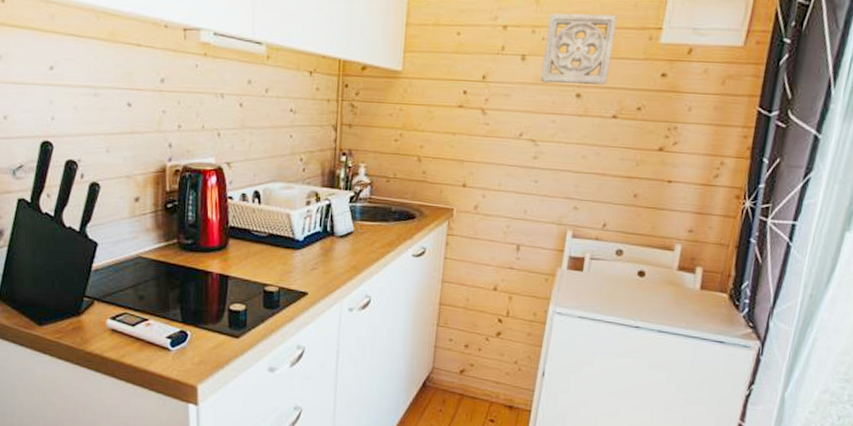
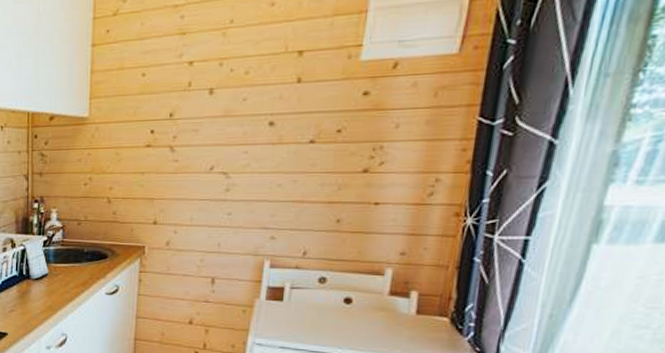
wall ornament: present [540,13,619,85] -> none [230,36,313,115]

